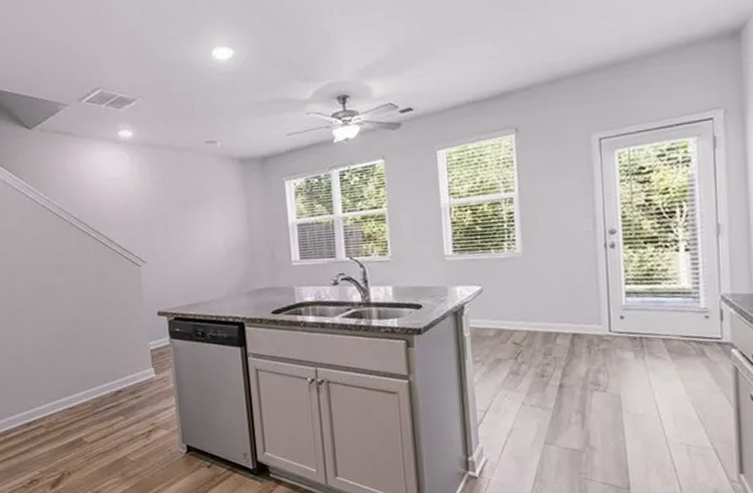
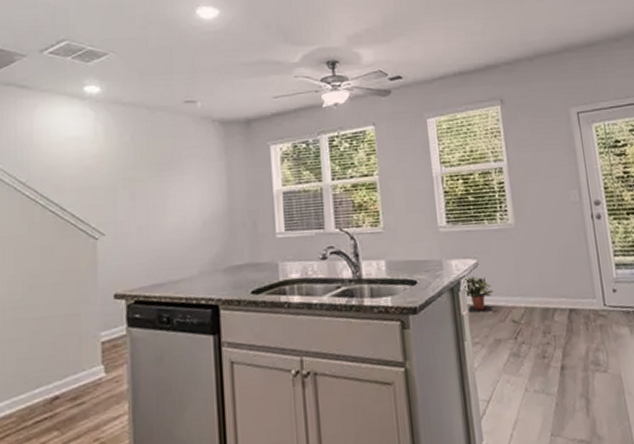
potted plant: none [467,302,497,333] -> present [464,276,494,311]

